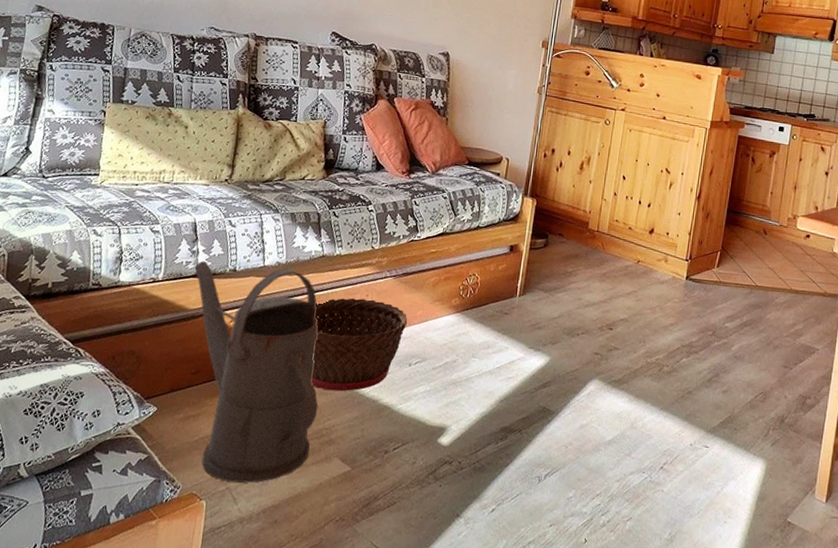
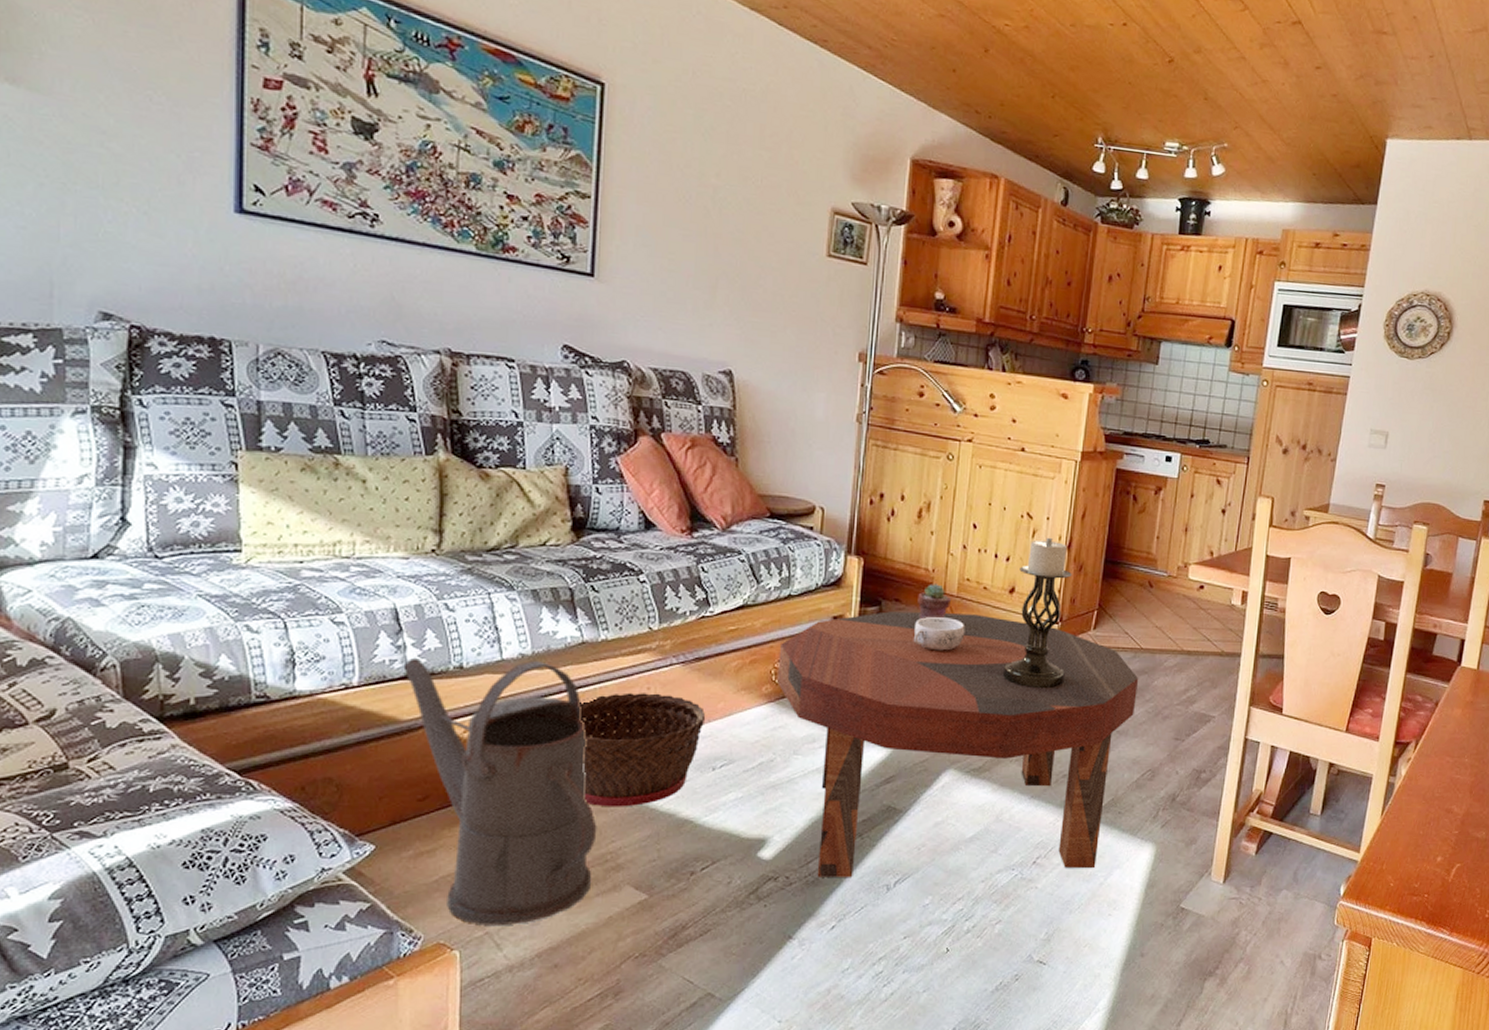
coffee table: none [464,243,754,478] -> present [777,611,1139,877]
decorative bowl: none [572,249,613,279] -> present [914,616,965,651]
potted succulent: none [576,223,602,252] -> present [918,584,951,620]
candle holder: none [641,189,701,316] -> present [1002,537,1072,689]

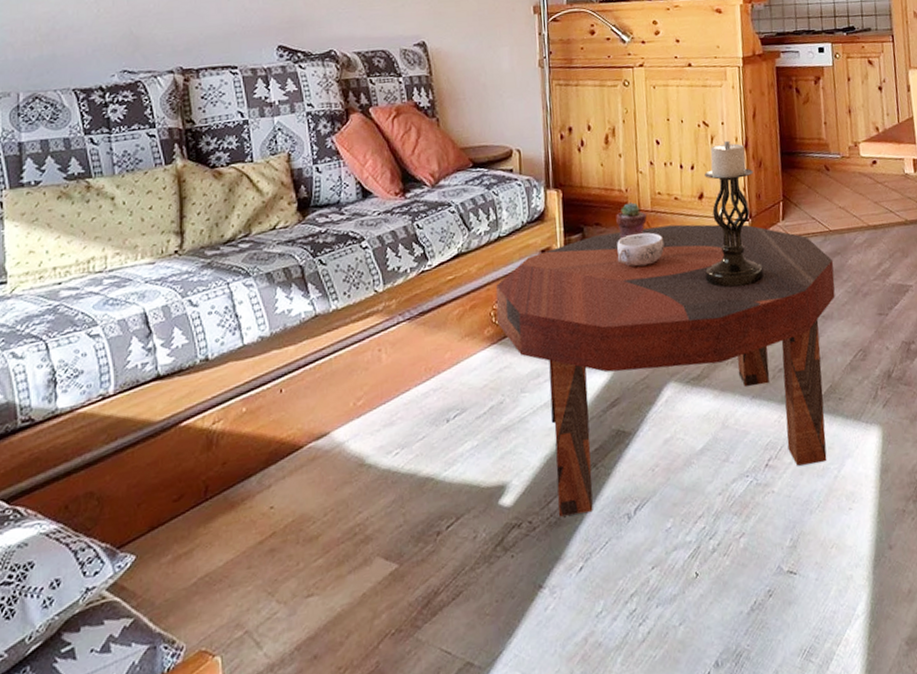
watering can: present [403,657,597,926] -> none [154,340,344,625]
basket: present [579,692,706,807] -> none [317,353,435,478]

